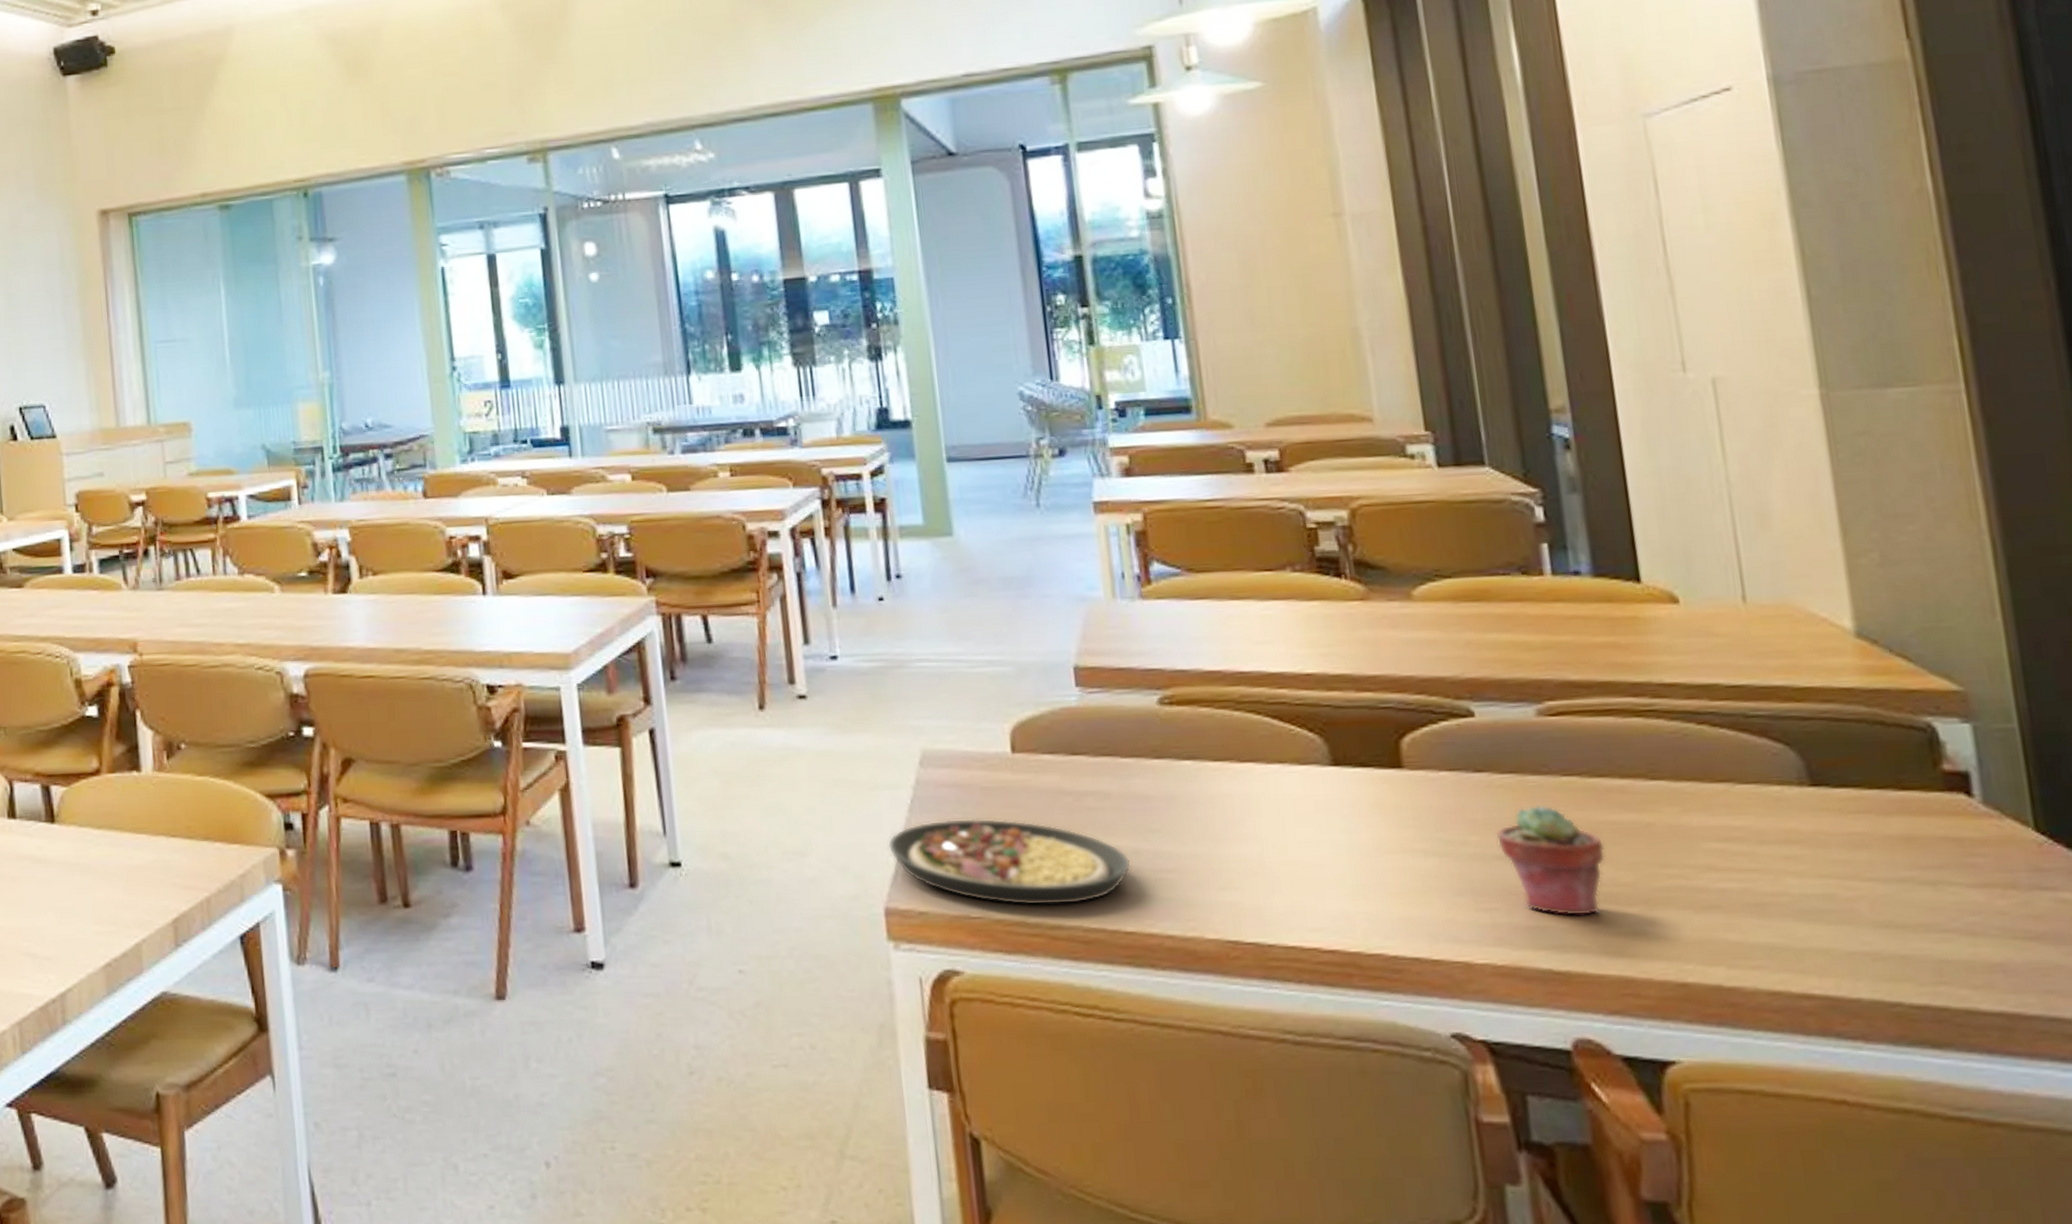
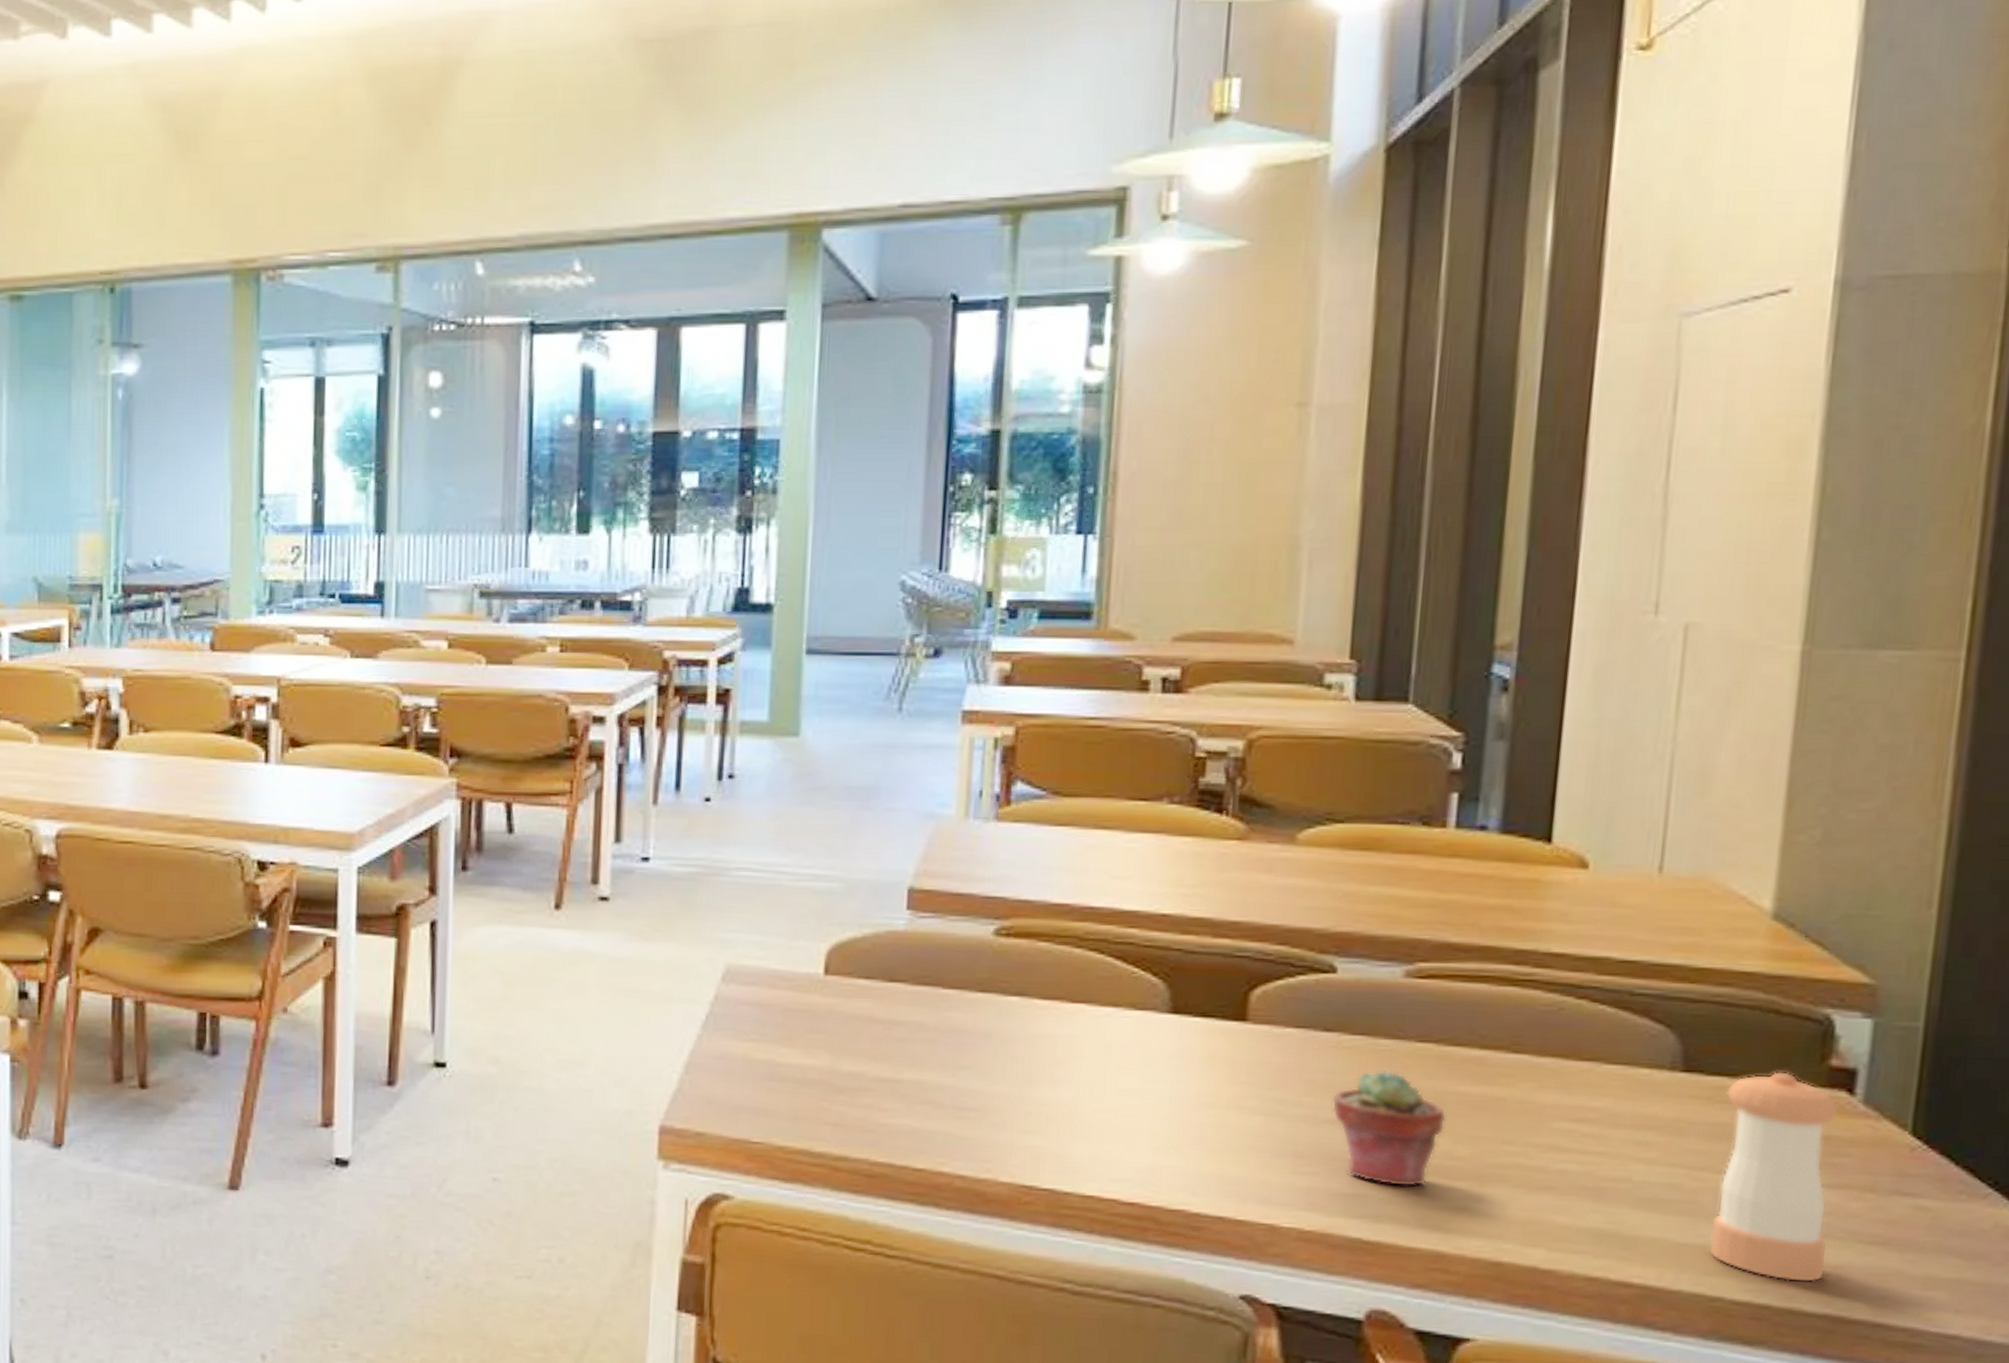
plate: present [887,818,1131,906] -> none [673,1039,933,1137]
pepper shaker: none [1854,778,1991,983] -> present [1708,1070,1840,1283]

